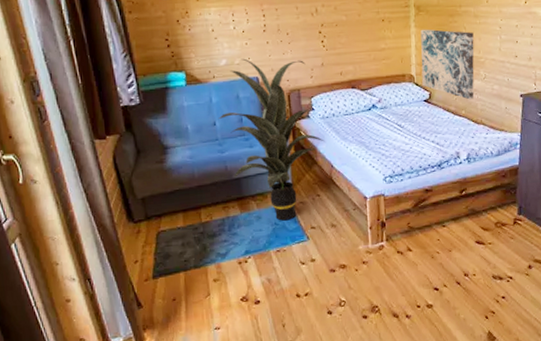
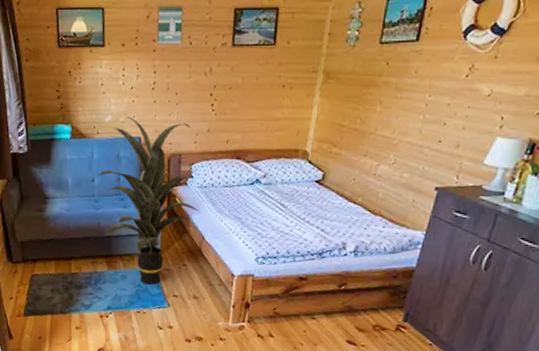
wall art: present [420,29,475,100] -> none [317,99,391,187]

